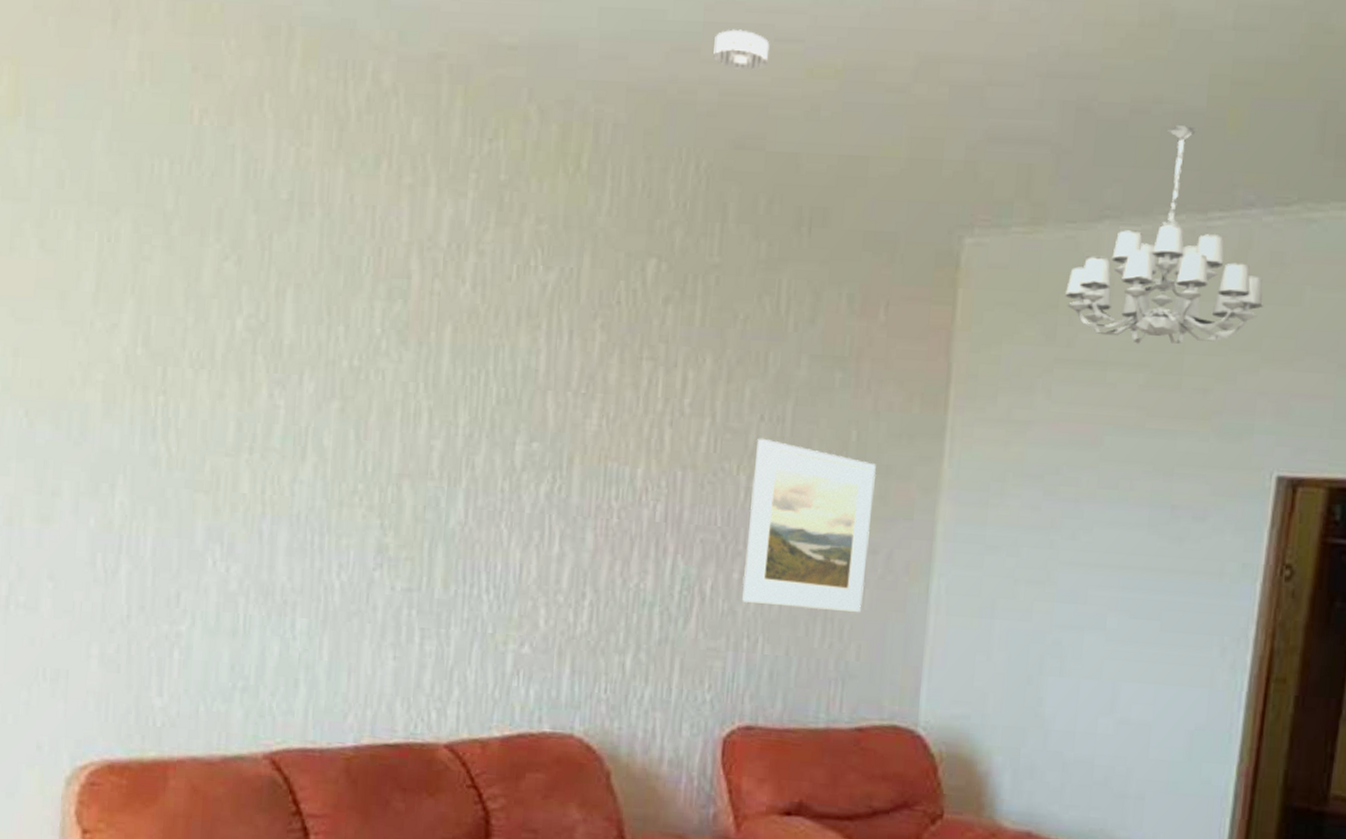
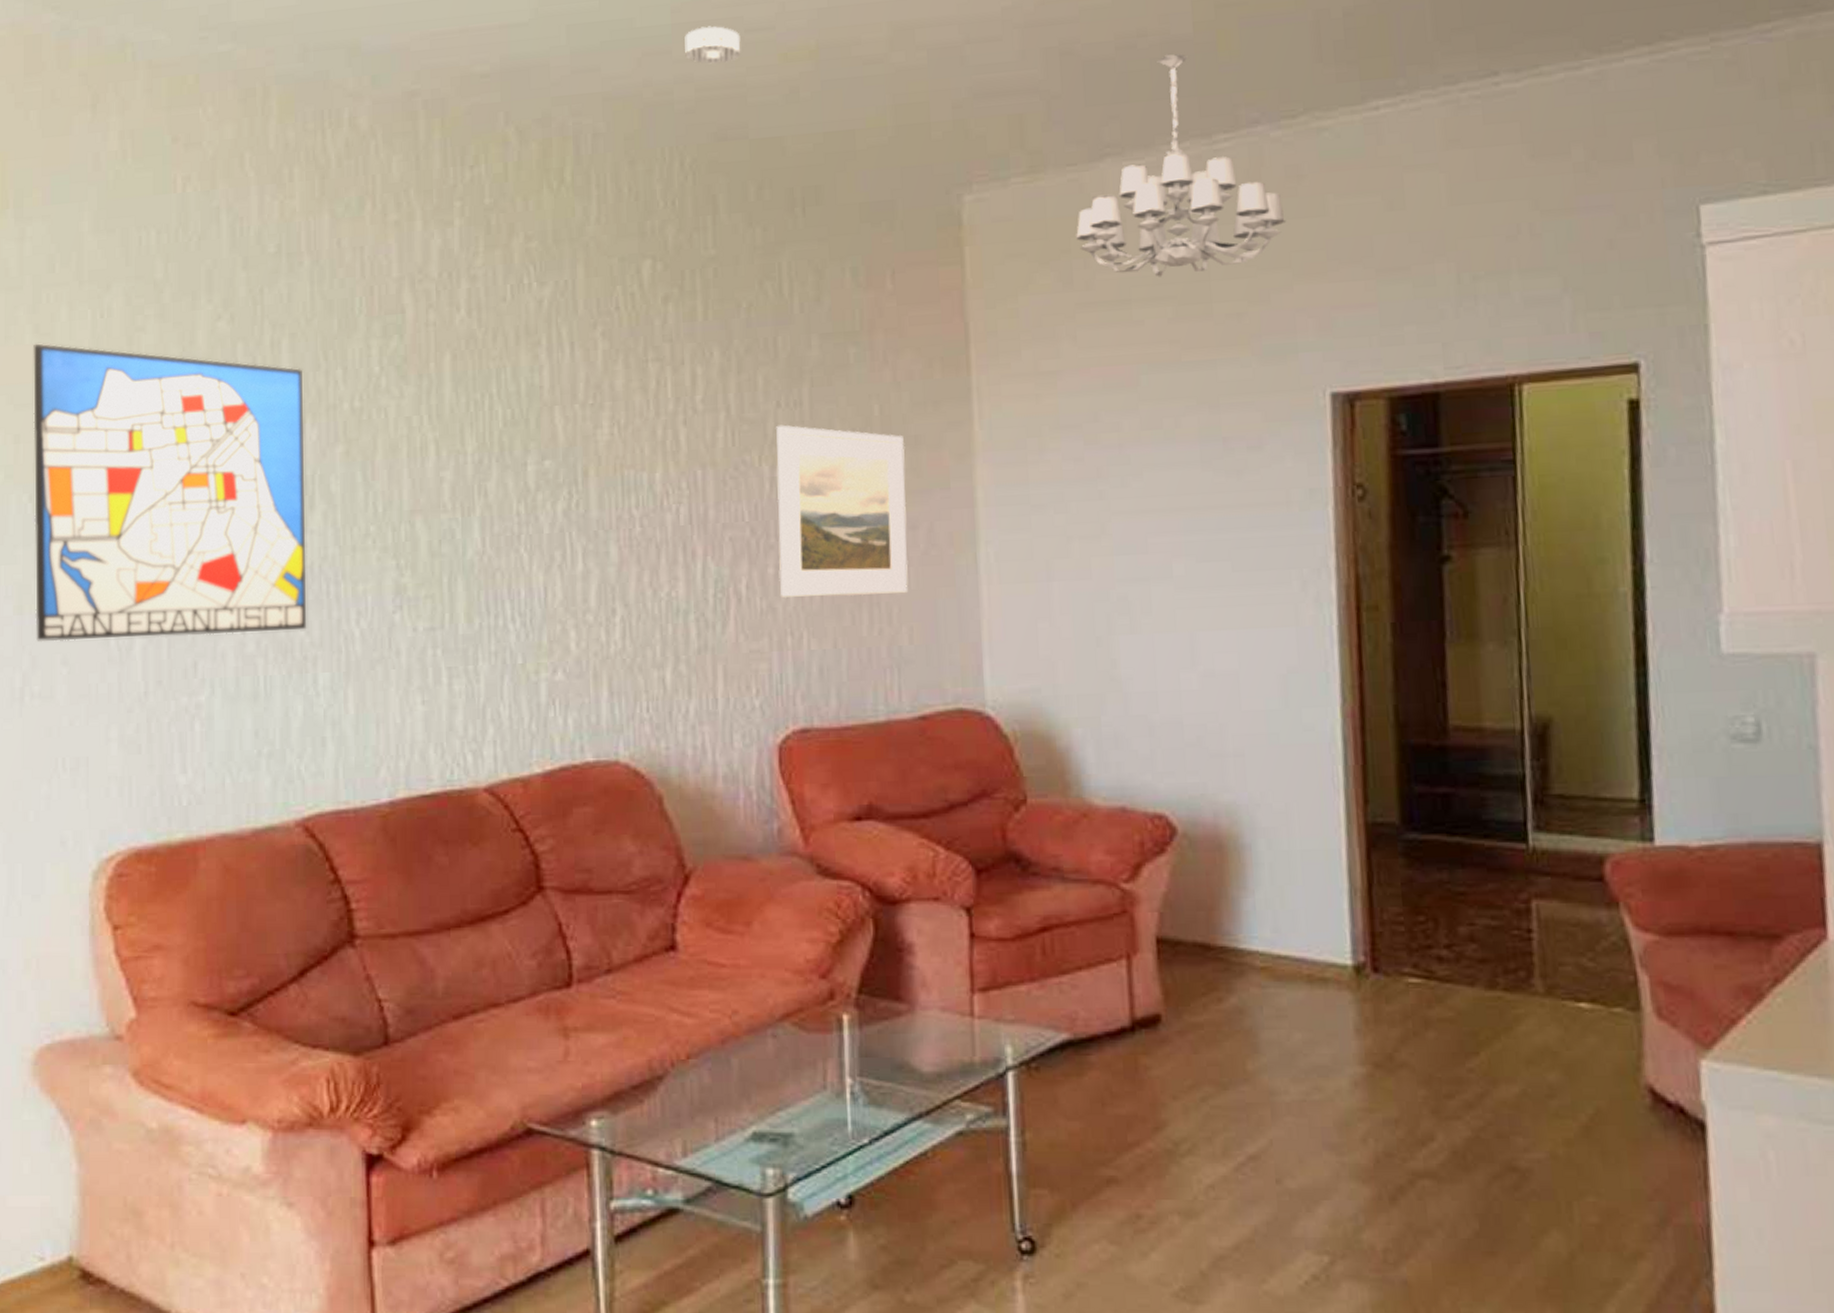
wall art: none [24,259,305,576] -> present [33,343,307,641]

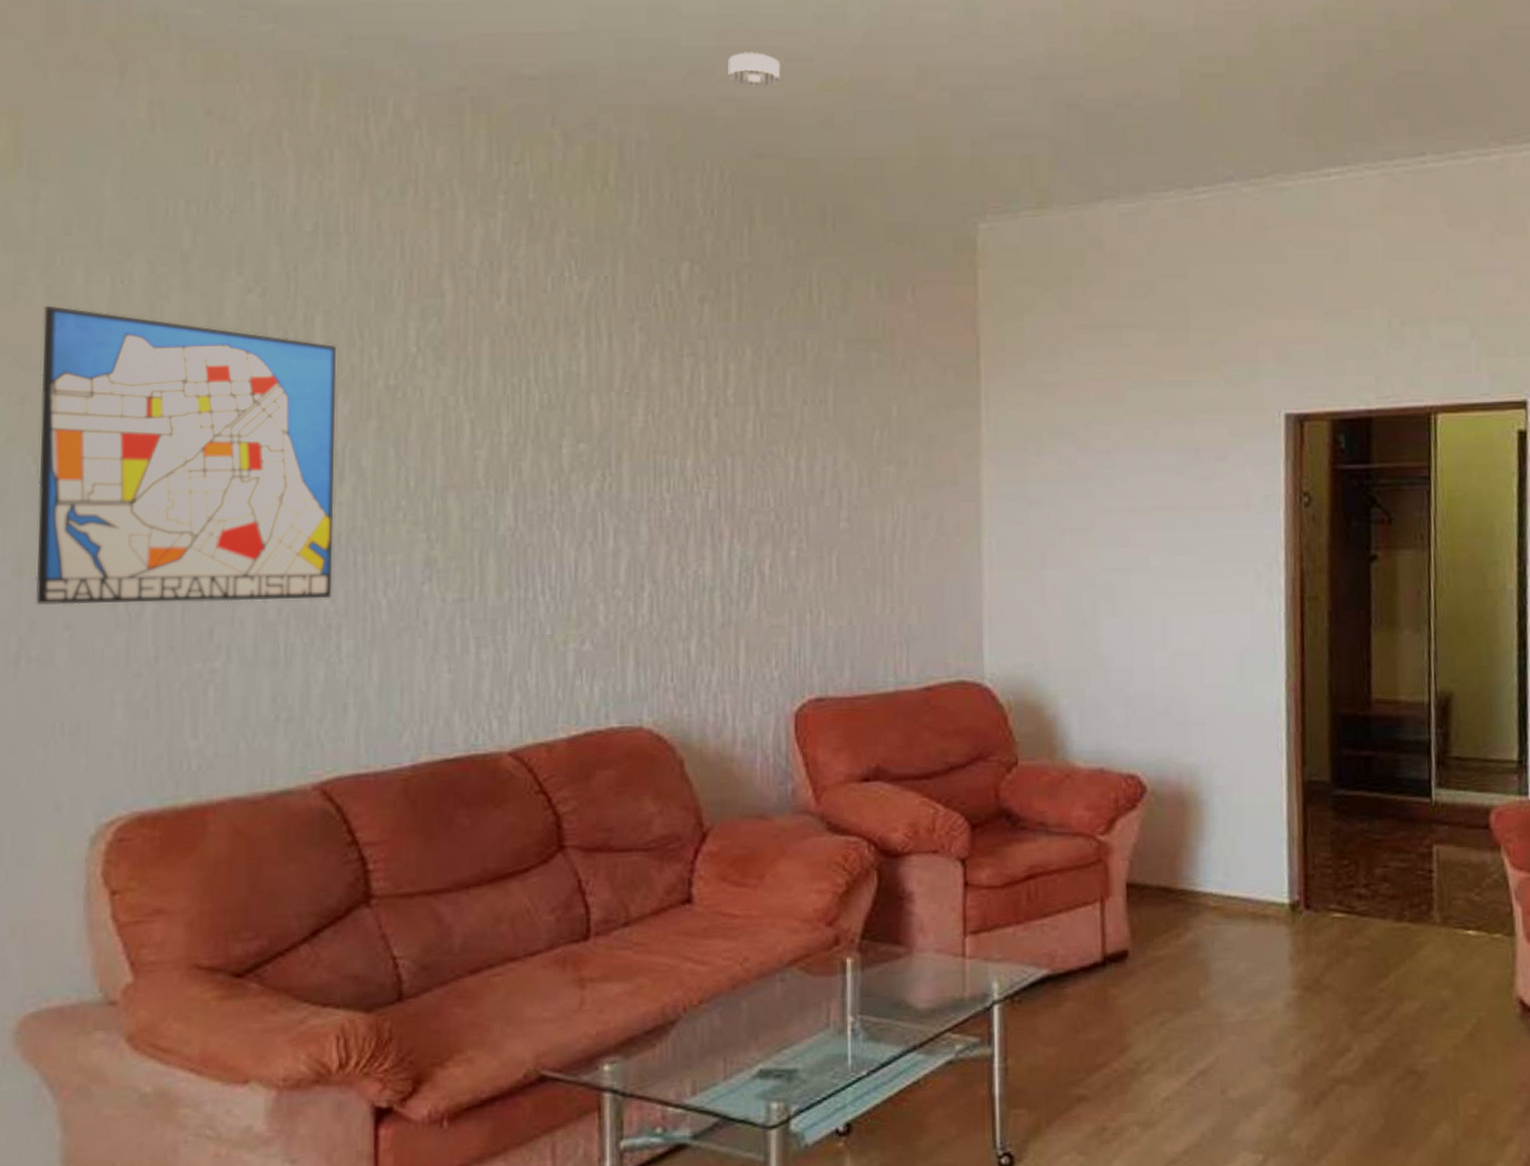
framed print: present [776,424,909,599] -> none [800,420,919,579]
chandelier: present [1076,54,1287,277] -> none [1076,115,1253,307]

